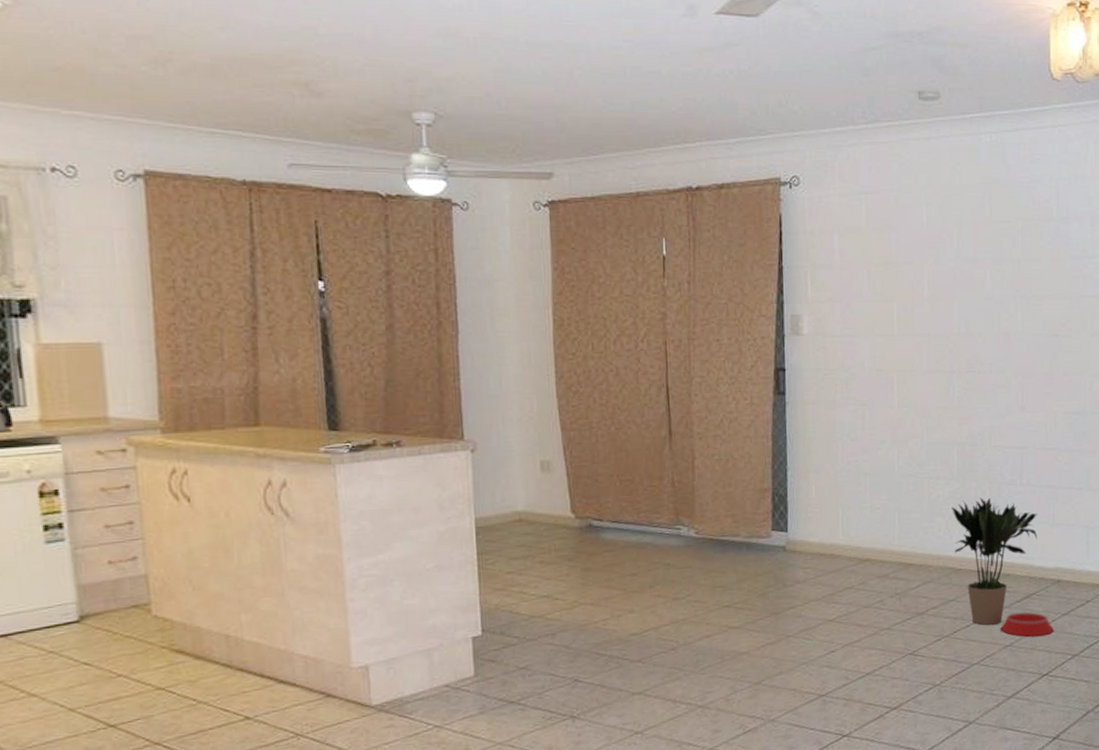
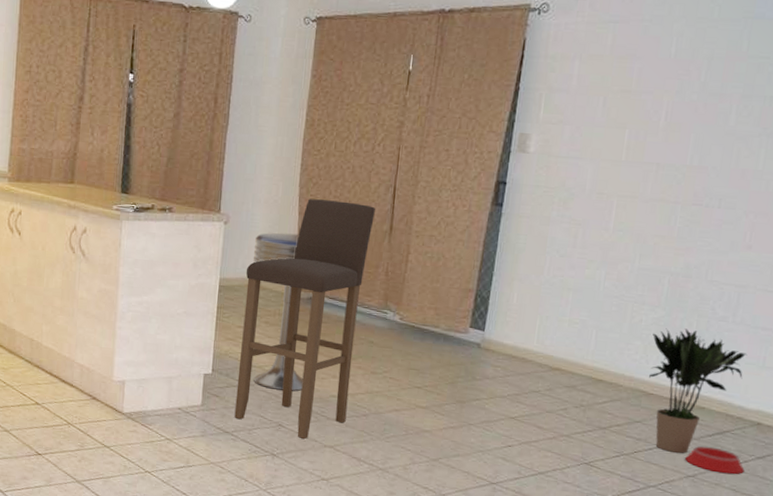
bar stool: none [506,409,653,691] -> present [234,199,375,439]
bar stool: none [512,453,596,640] -> present [252,232,303,391]

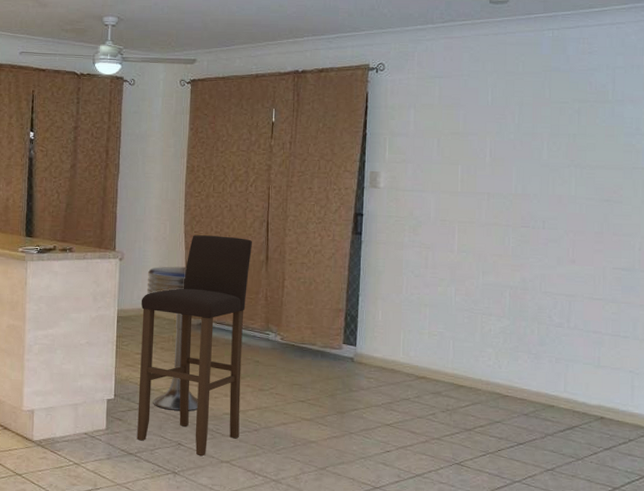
potted plant: present [649,328,748,454] -> none [501,335,584,449]
pet bowl: present [685,445,744,475] -> none [543,441,595,466]

